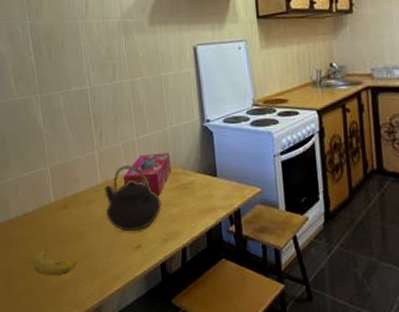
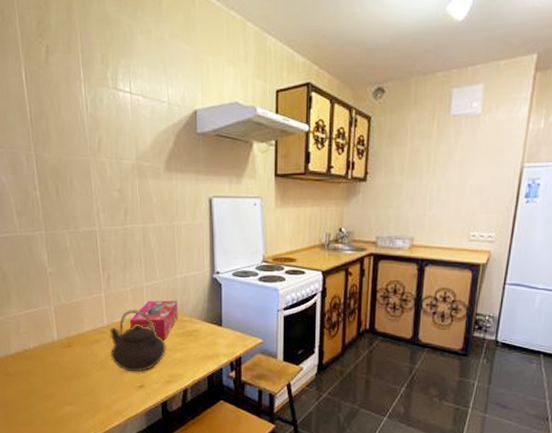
fruit: present [30,248,77,275] -> none [30,383,79,409]

